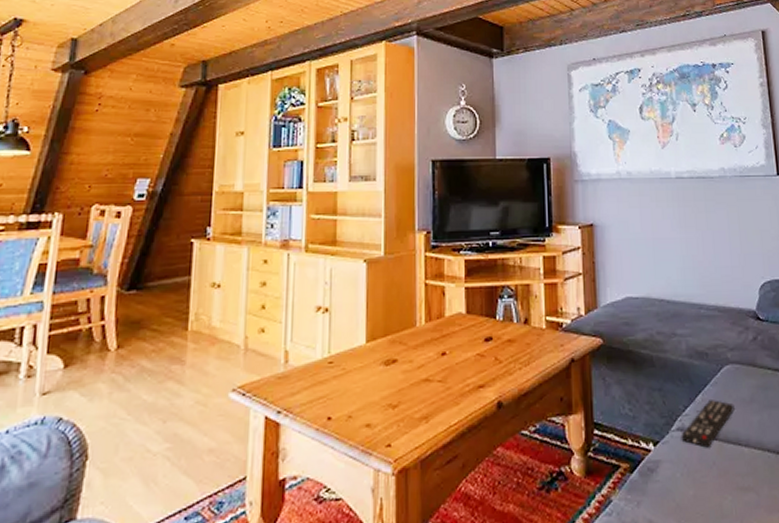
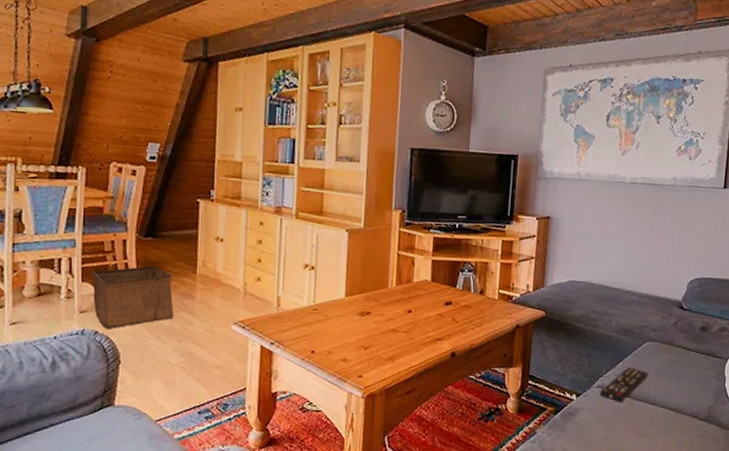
storage bin: none [59,325,159,414] -> present [92,266,174,329]

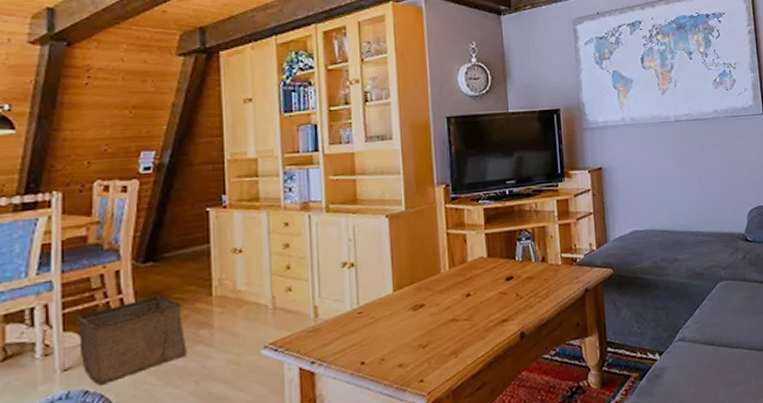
remote control: present [599,367,648,402] -> none [682,312,727,353]

